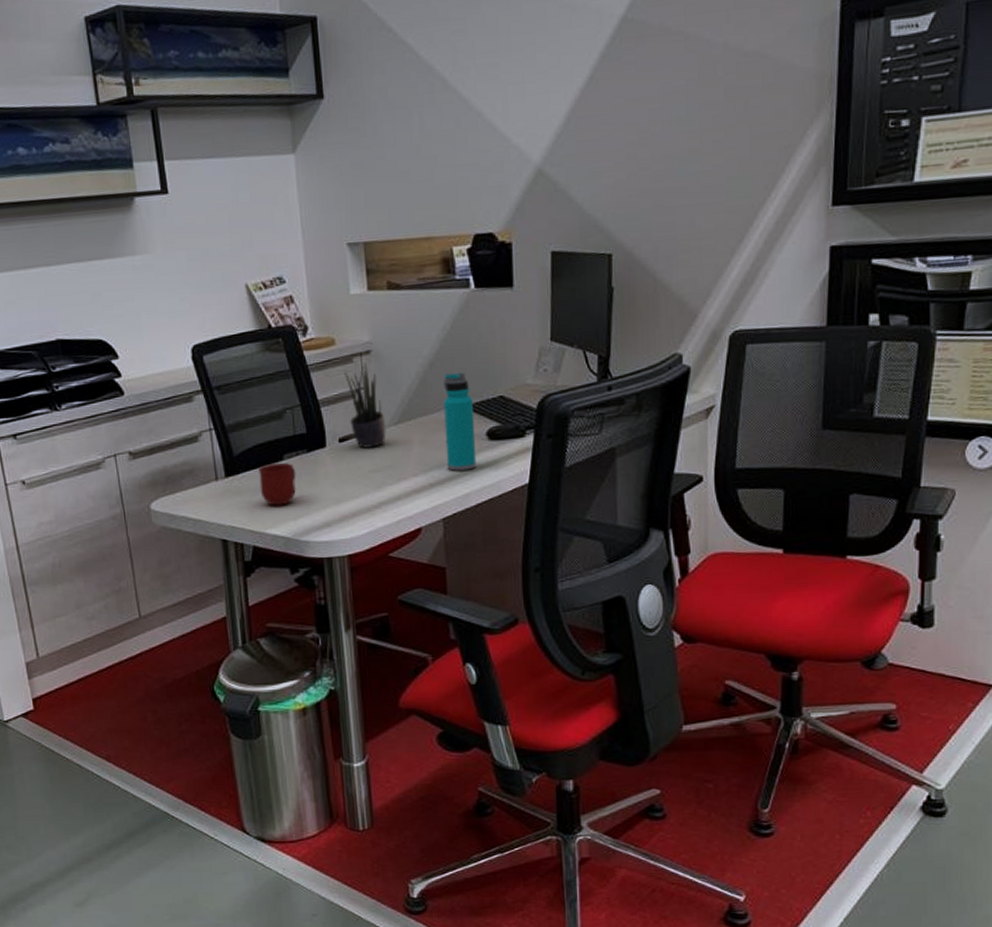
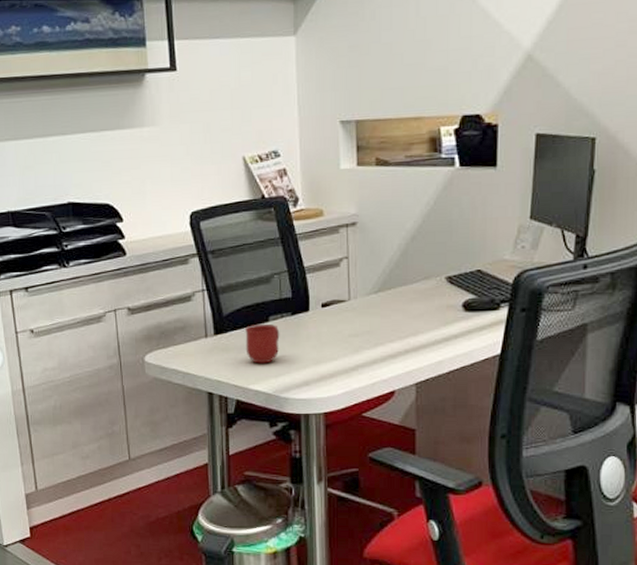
potted plant: present [344,362,387,449] -> none [331,233,367,315]
water bottle: present [443,372,477,471] -> none [422,246,452,339]

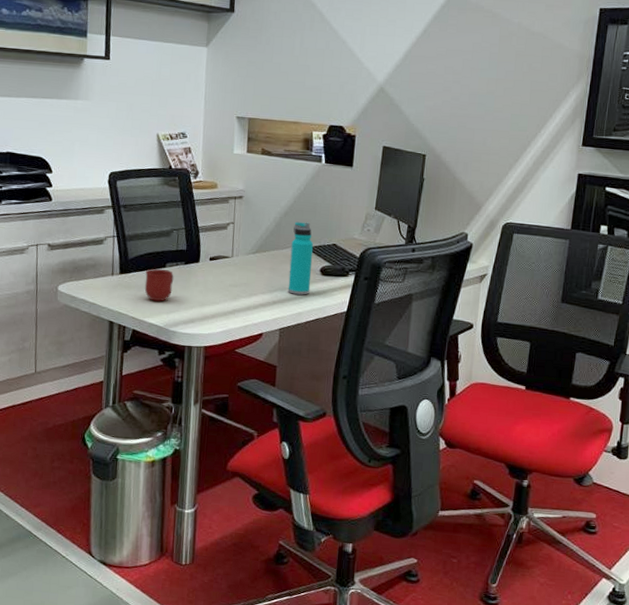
water bottle: none [422,246,452,339] -> present [288,221,314,295]

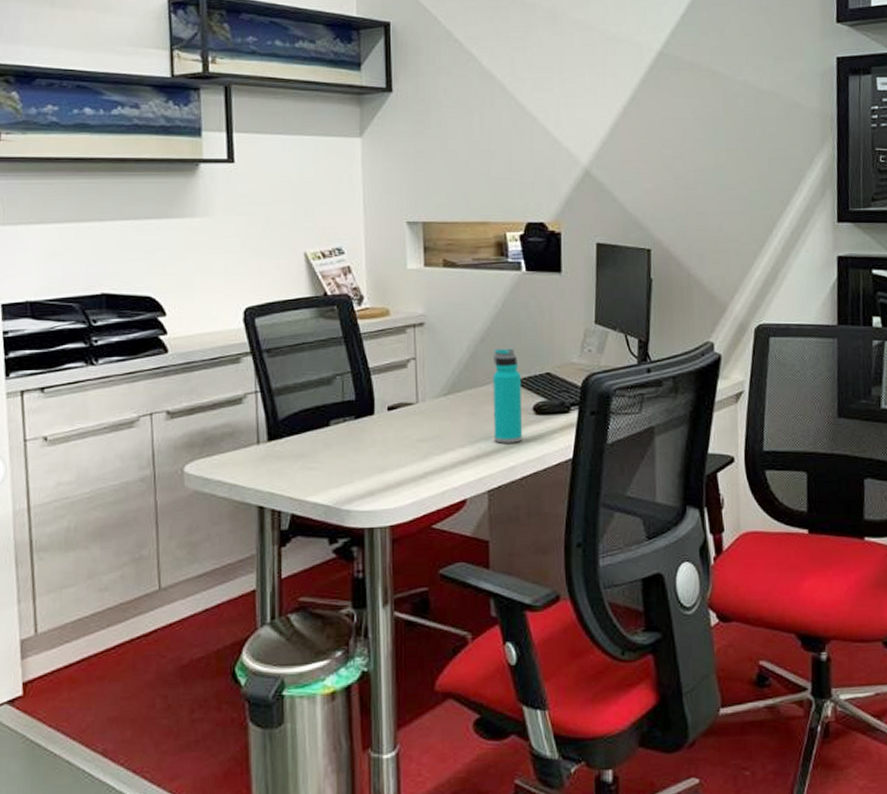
mug: present [144,268,174,302] -> none [303,428,342,473]

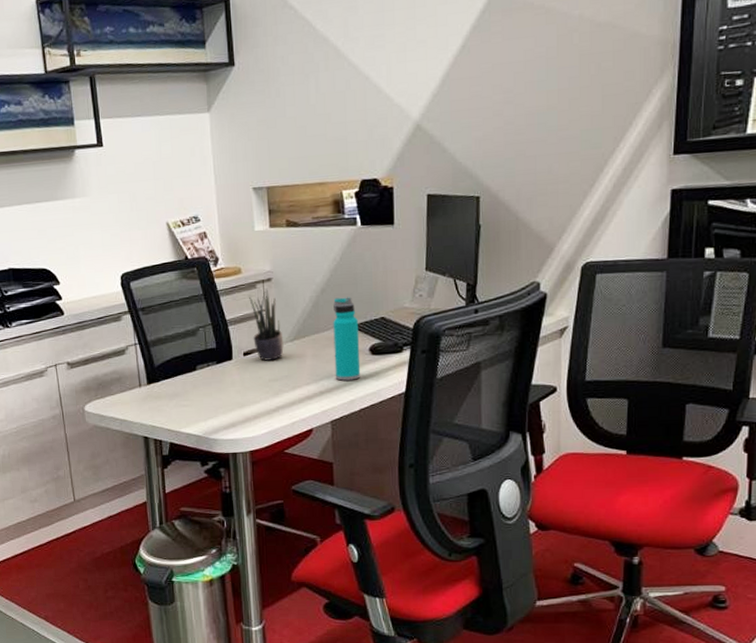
potted plant: none [397,333,436,419] -> present [249,288,284,362]

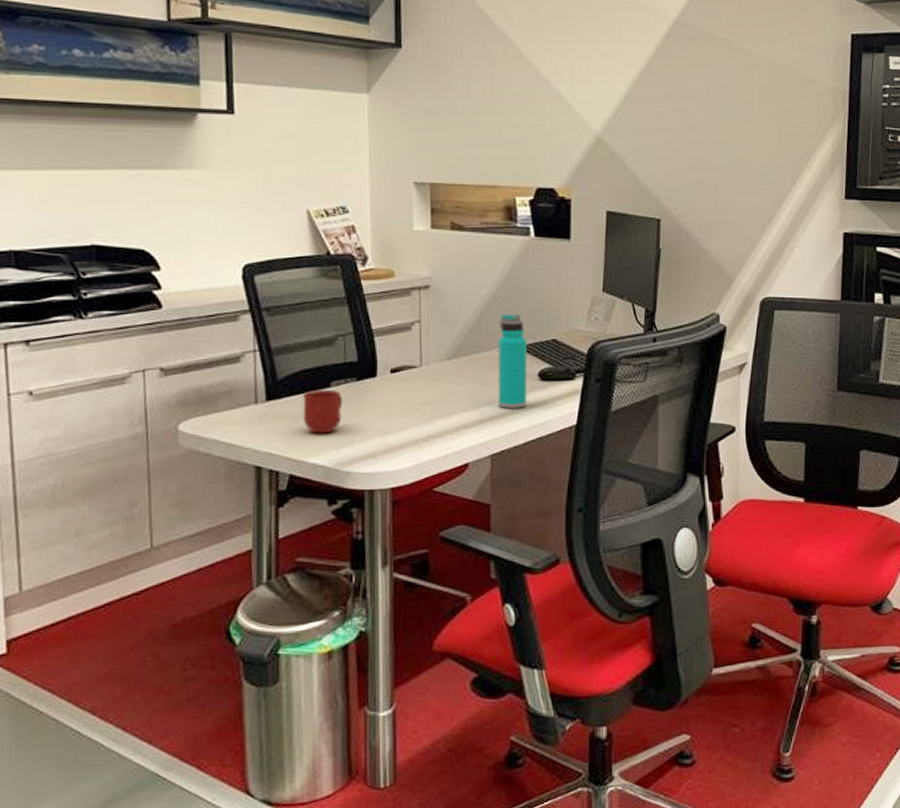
mug: none [175,372,207,409] -> present [303,389,343,434]
potted plant: present [249,288,284,362] -> none [402,296,440,382]

